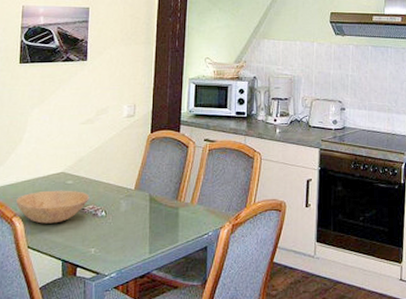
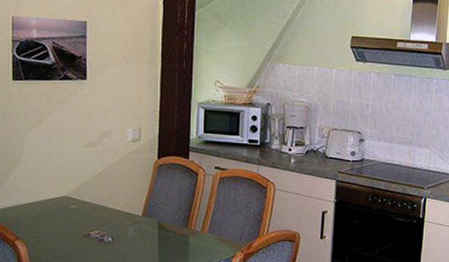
bowl: present [16,190,90,224] -> none [18,214,95,248]

